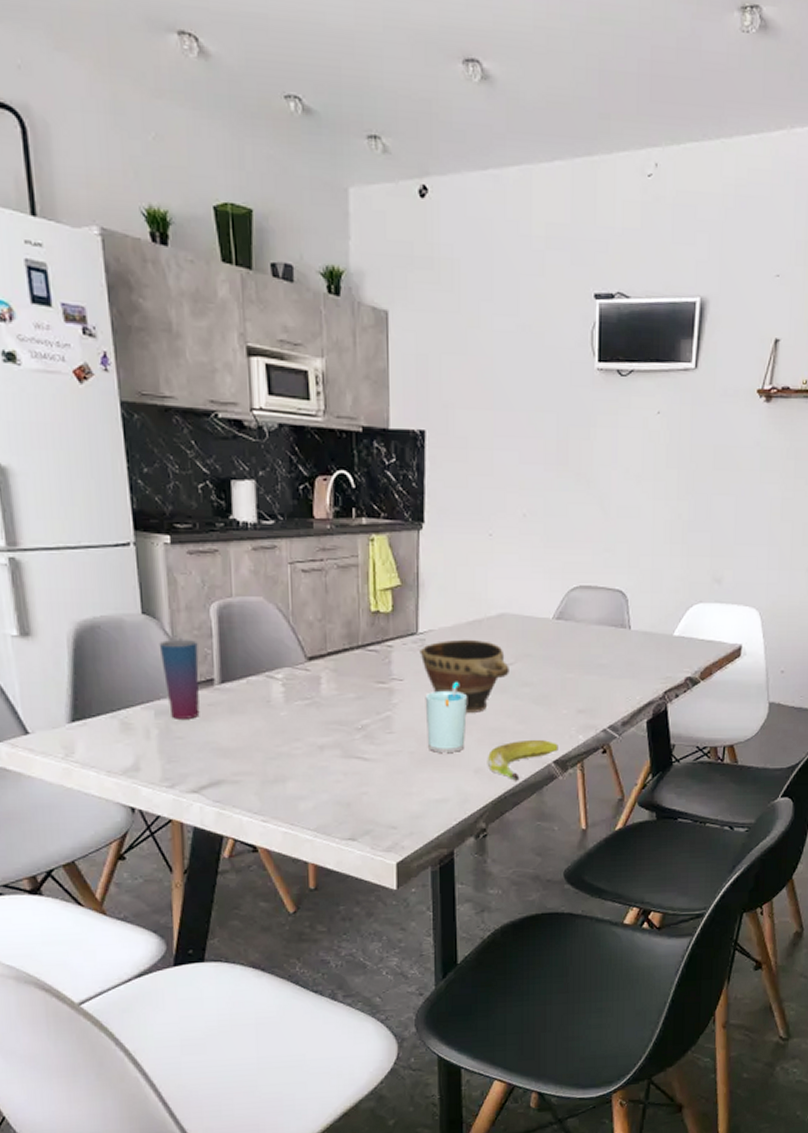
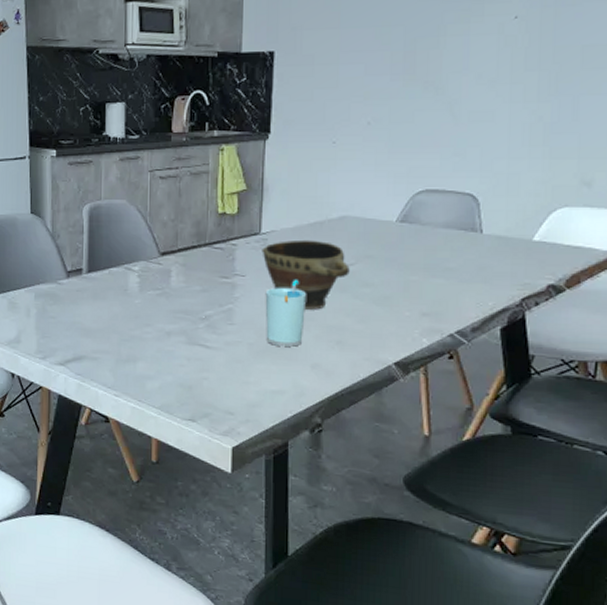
cup: present [159,639,200,719] -> none [42,234,72,302]
banana: present [487,740,558,781] -> none [324,340,400,379]

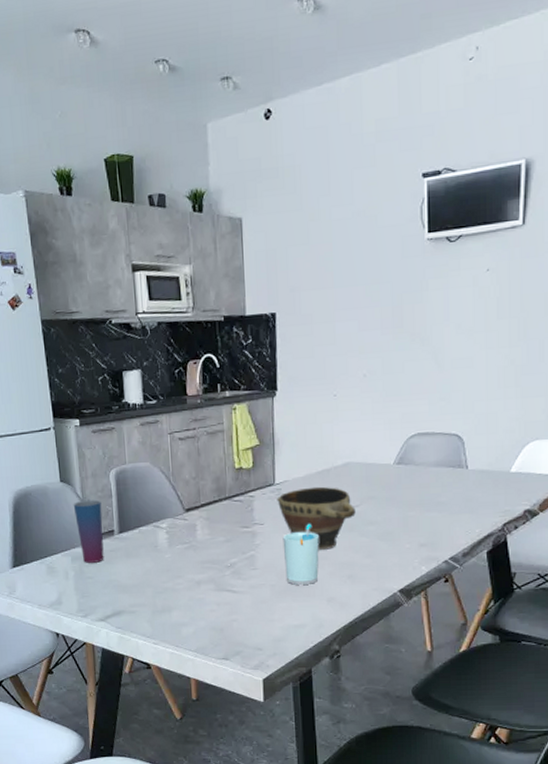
cup: none [42,234,72,302] -> present [73,499,104,563]

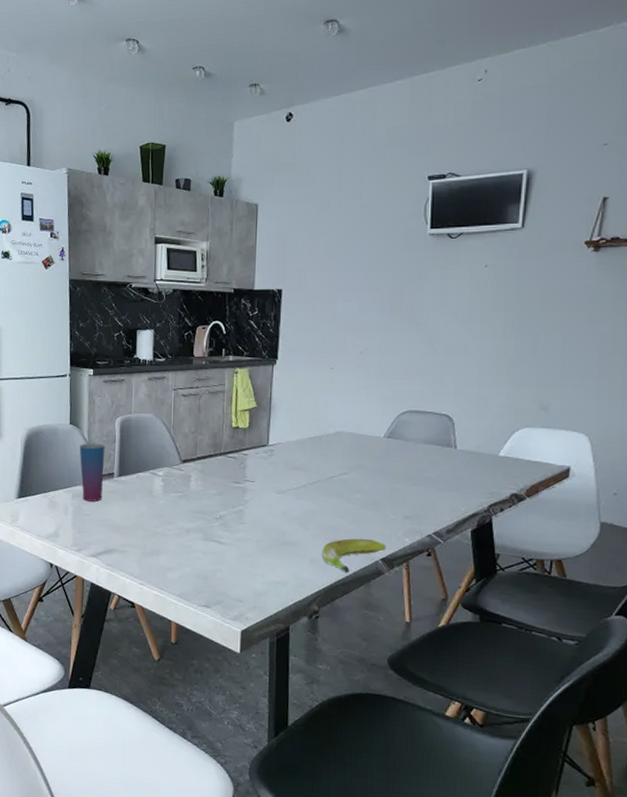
bowl: present [277,486,356,550] -> none [269,451,344,512]
cup: present [282,524,319,586] -> none [271,486,306,545]
banana: none [338,572,403,608] -> present [321,538,386,573]

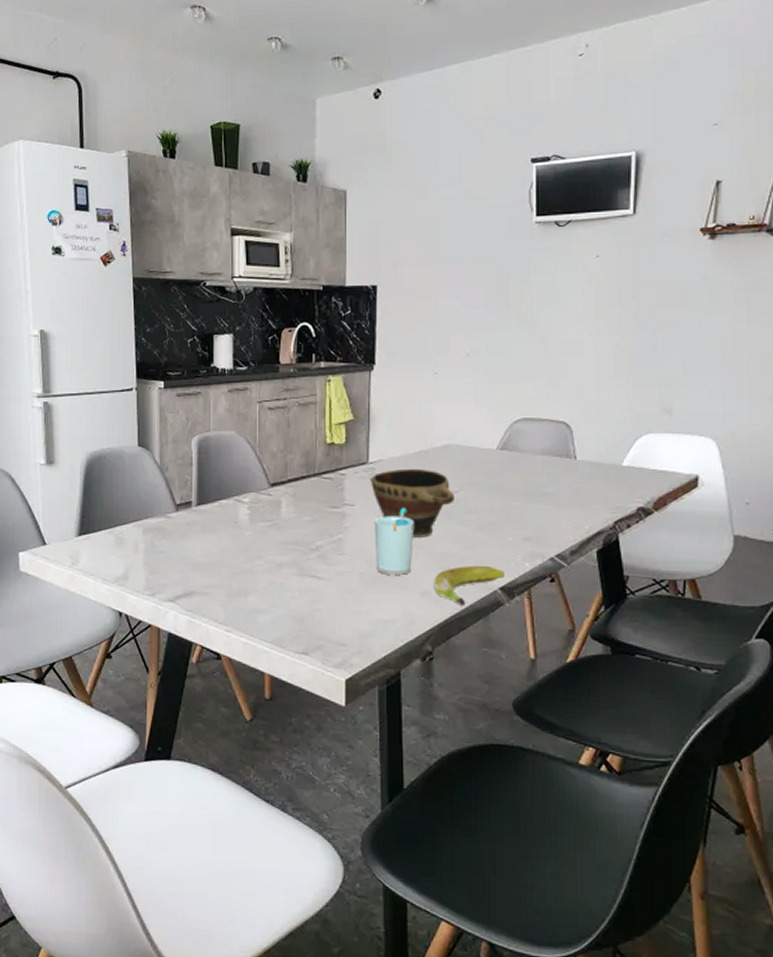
cup: present [79,442,105,502] -> none [150,467,180,536]
bowl: none [269,451,344,512] -> present [370,468,455,538]
cup: none [271,486,306,545] -> present [374,508,414,576]

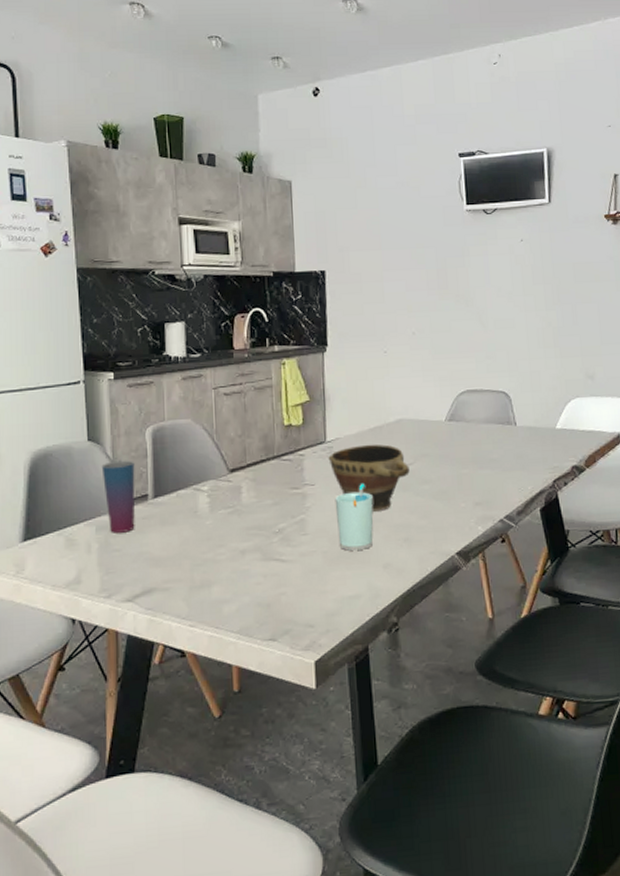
cup: none [150,467,180,536] -> present [101,460,135,533]
banana: present [433,566,505,606] -> none [394,533,460,574]

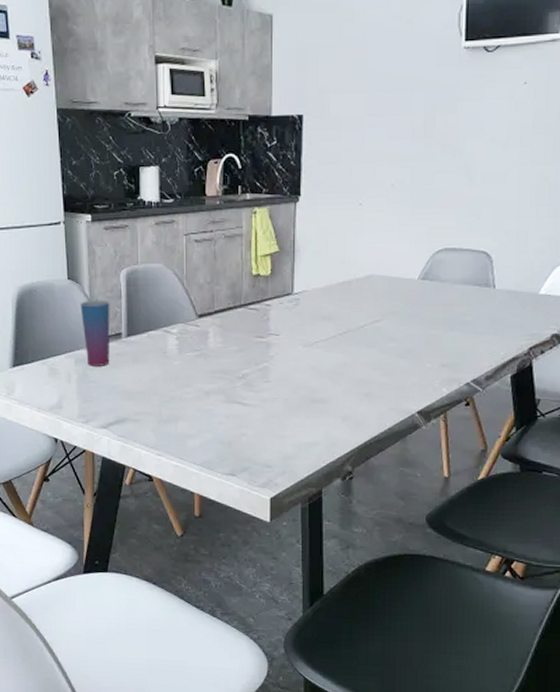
bowl: present [328,444,410,512] -> none [294,298,376,365]
cup: present [335,484,374,552] -> none [298,337,336,402]

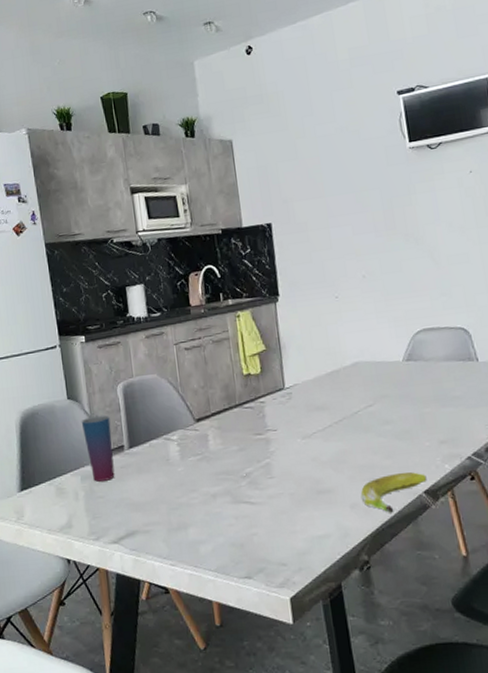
banana: none [354,392,422,429] -> present [360,472,427,513]

